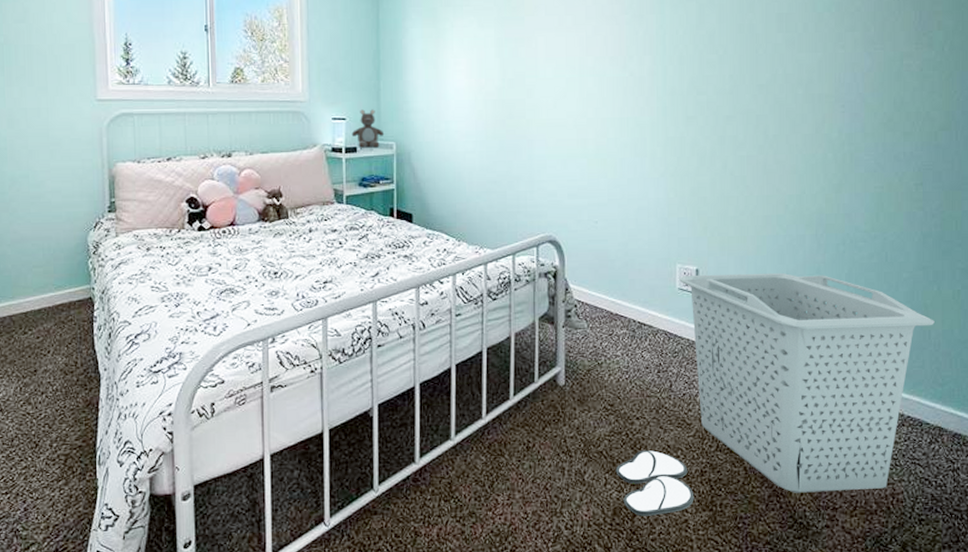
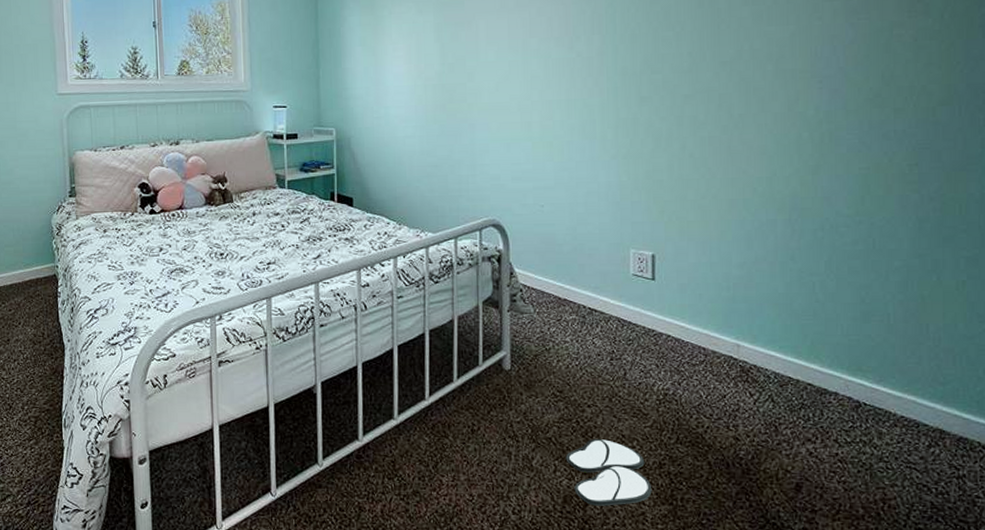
teddy bear: present [351,109,385,149] -> none [292,97,325,136]
laundry basket: present [679,272,935,493] -> none [633,259,934,493]

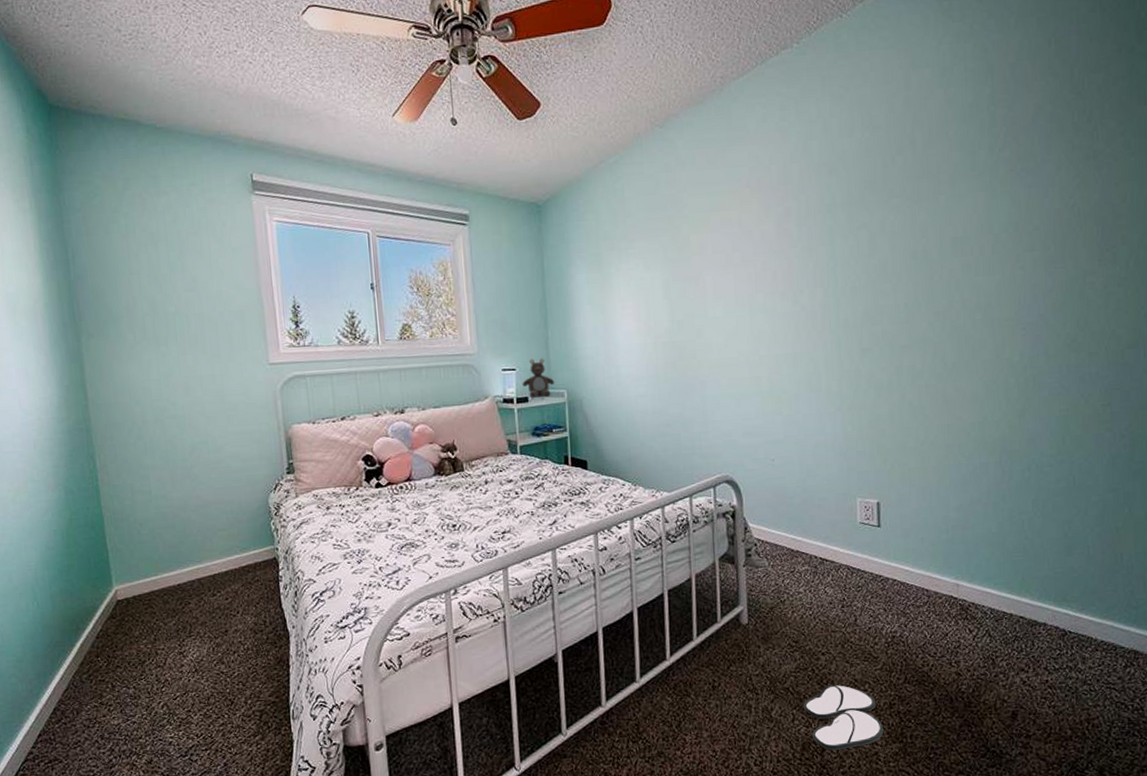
teddy bear: none [292,97,325,136] -> present [522,358,555,399]

